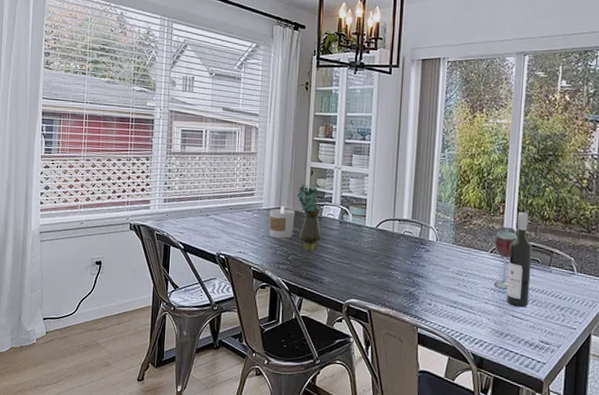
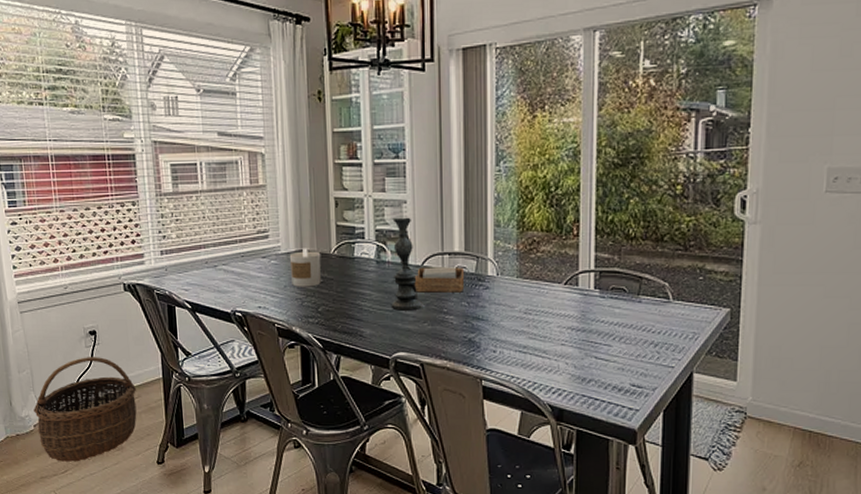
wicker basket: none [39,283,129,374] -> present [34,357,137,462]
vase: present [296,183,322,250] -> none [320,218,356,298]
candlestick: none [348,187,377,265] -> present [391,217,426,311]
napkin holder: none [369,229,411,253] -> present [414,267,465,293]
wineglass: present [494,226,517,290] -> none [569,252,597,327]
bottle: present [506,212,533,308] -> none [587,232,616,347]

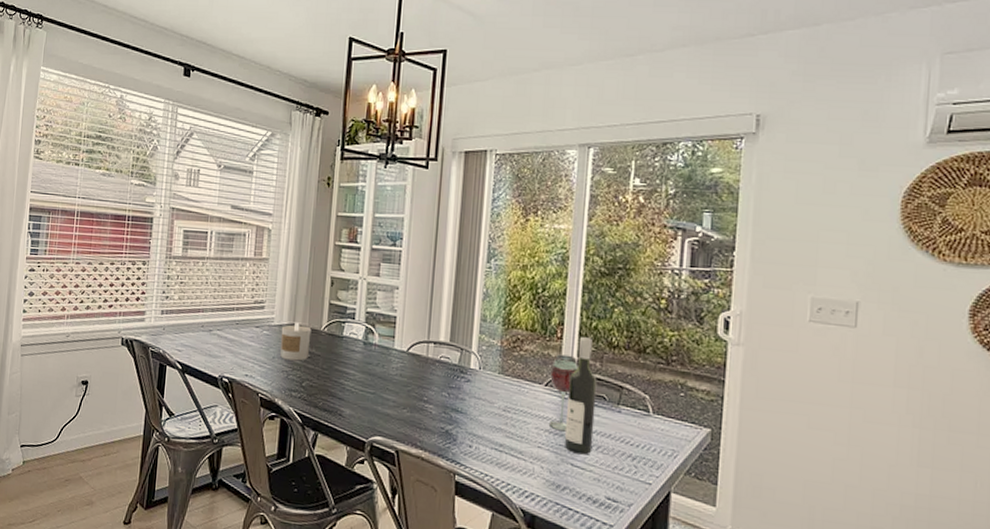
wicker basket: present [34,357,137,462] -> none [14,406,117,513]
candlestick: present [391,217,426,311] -> none [373,301,407,396]
napkin holder: present [414,267,465,293] -> none [398,353,448,383]
wineglass: none [569,252,597,327] -> present [550,354,579,432]
bottle: none [587,232,616,347] -> present [564,337,597,455]

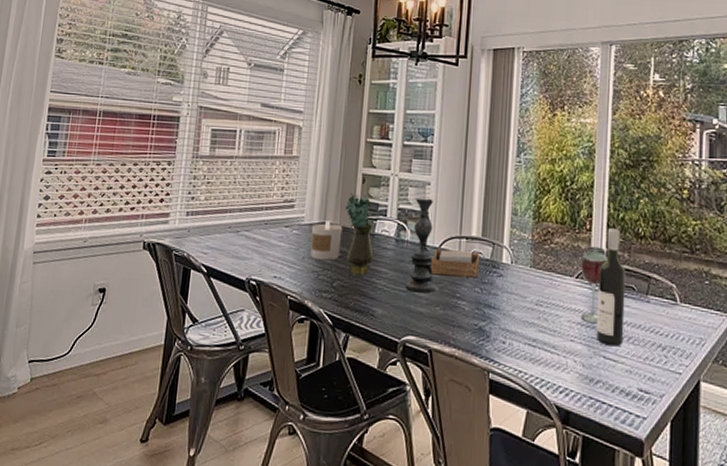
vase: none [313,295,342,376] -> present [344,193,374,275]
candlestick: none [373,301,407,396] -> present [405,197,440,293]
napkin holder: none [398,353,448,383] -> present [430,249,480,278]

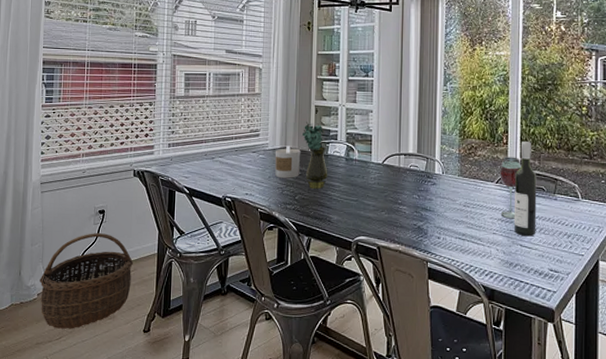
wicker basket: none [20,315,135,434] -> present [40,233,134,329]
candlestick: present [405,197,440,293] -> none [355,123,384,201]
napkin holder: present [430,249,480,278] -> none [375,165,417,187]

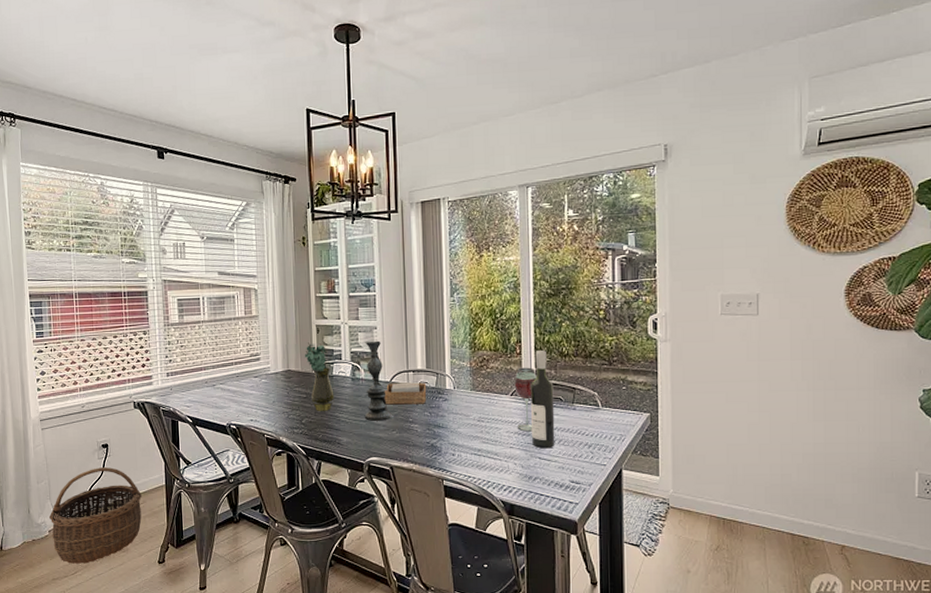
candle: present [275,146,301,179] -> none [277,368,305,402]
candlestick: none [355,123,384,201] -> present [364,340,395,421]
napkin holder: none [375,165,417,187] -> present [384,382,427,405]

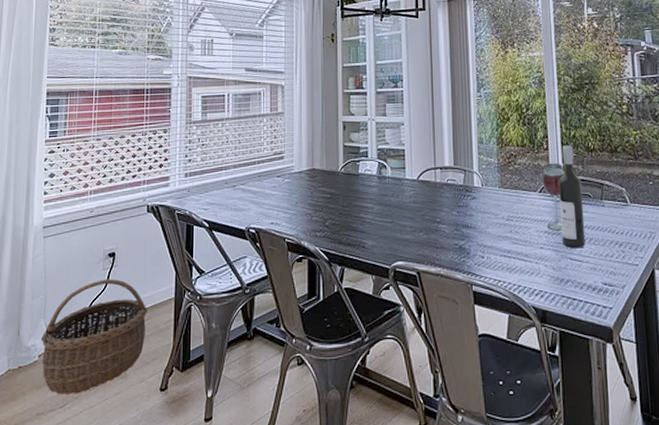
vase: present [304,342,335,411] -> none [329,140,360,212]
candlestick: present [364,340,395,421] -> none [390,137,422,222]
napkin holder: present [384,382,427,405] -> none [411,180,455,204]

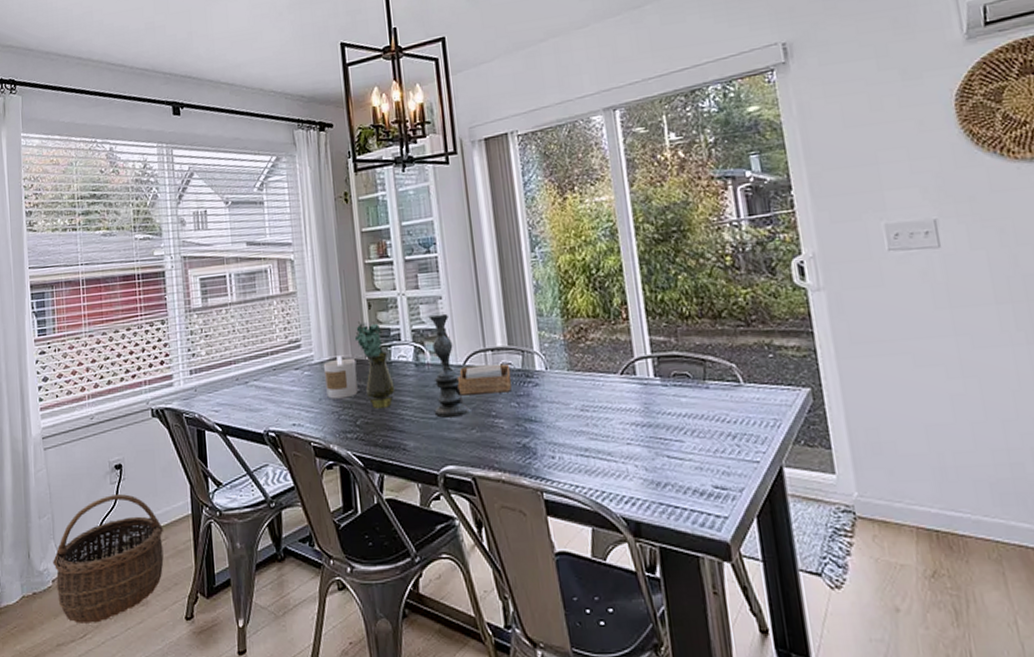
candle: none [301,167,330,203] -> present [323,355,358,400]
vase: none [329,140,360,212] -> present [354,321,395,409]
candlestick: none [390,137,422,222] -> present [428,313,473,418]
napkin holder: none [411,180,455,204] -> present [457,363,512,396]
wineglass: present [542,163,565,231] -> none [623,335,654,422]
bottle: present [559,145,586,249] -> none [645,312,687,444]

